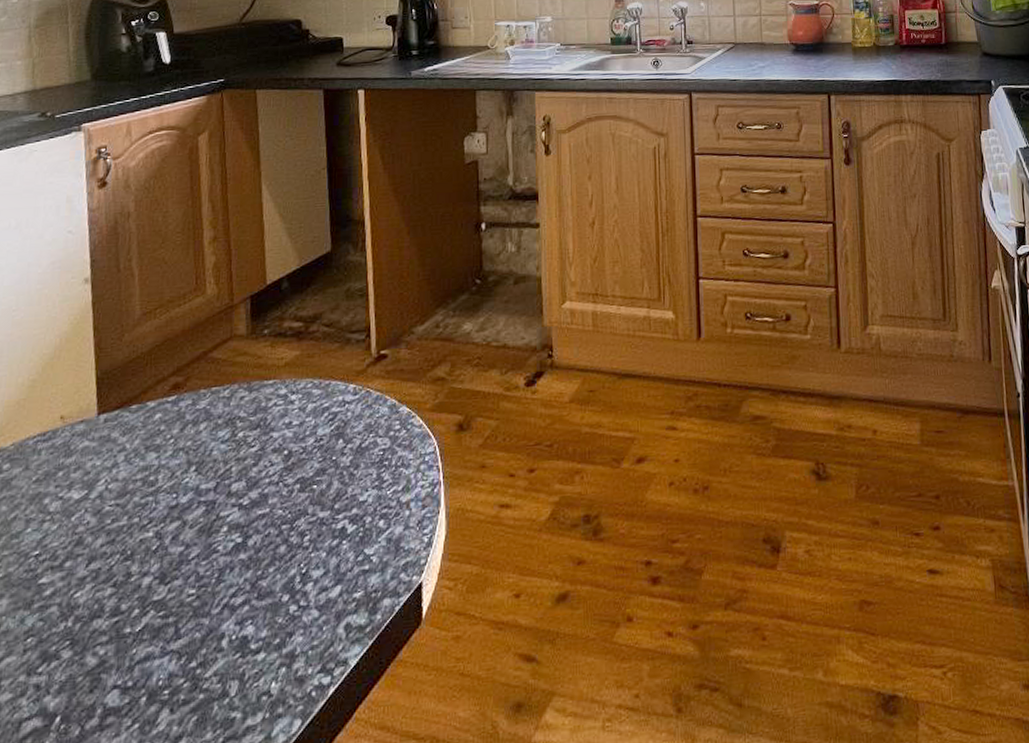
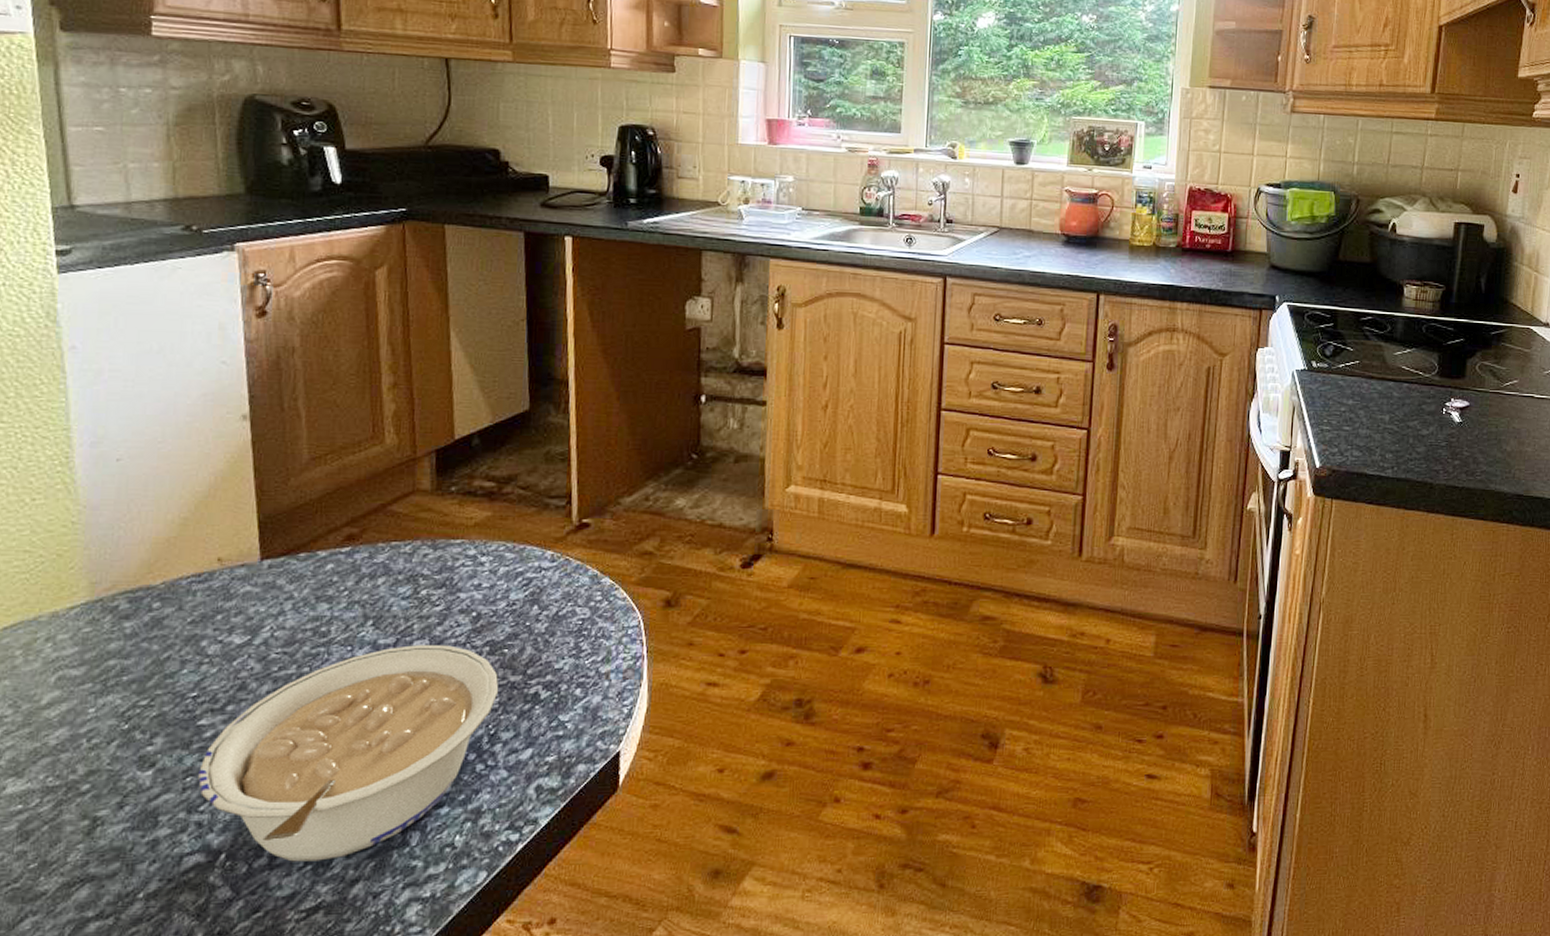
legume: none [37,485,309,721] -> present [198,645,499,862]

